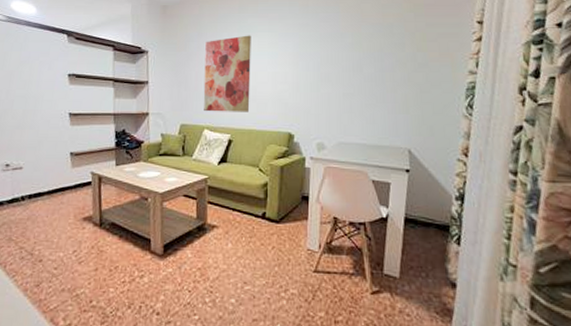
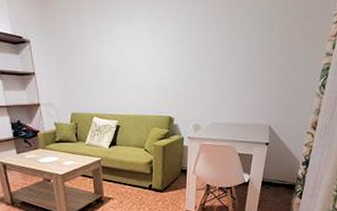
wall art: present [203,35,251,112] -> none [85,21,134,100]

